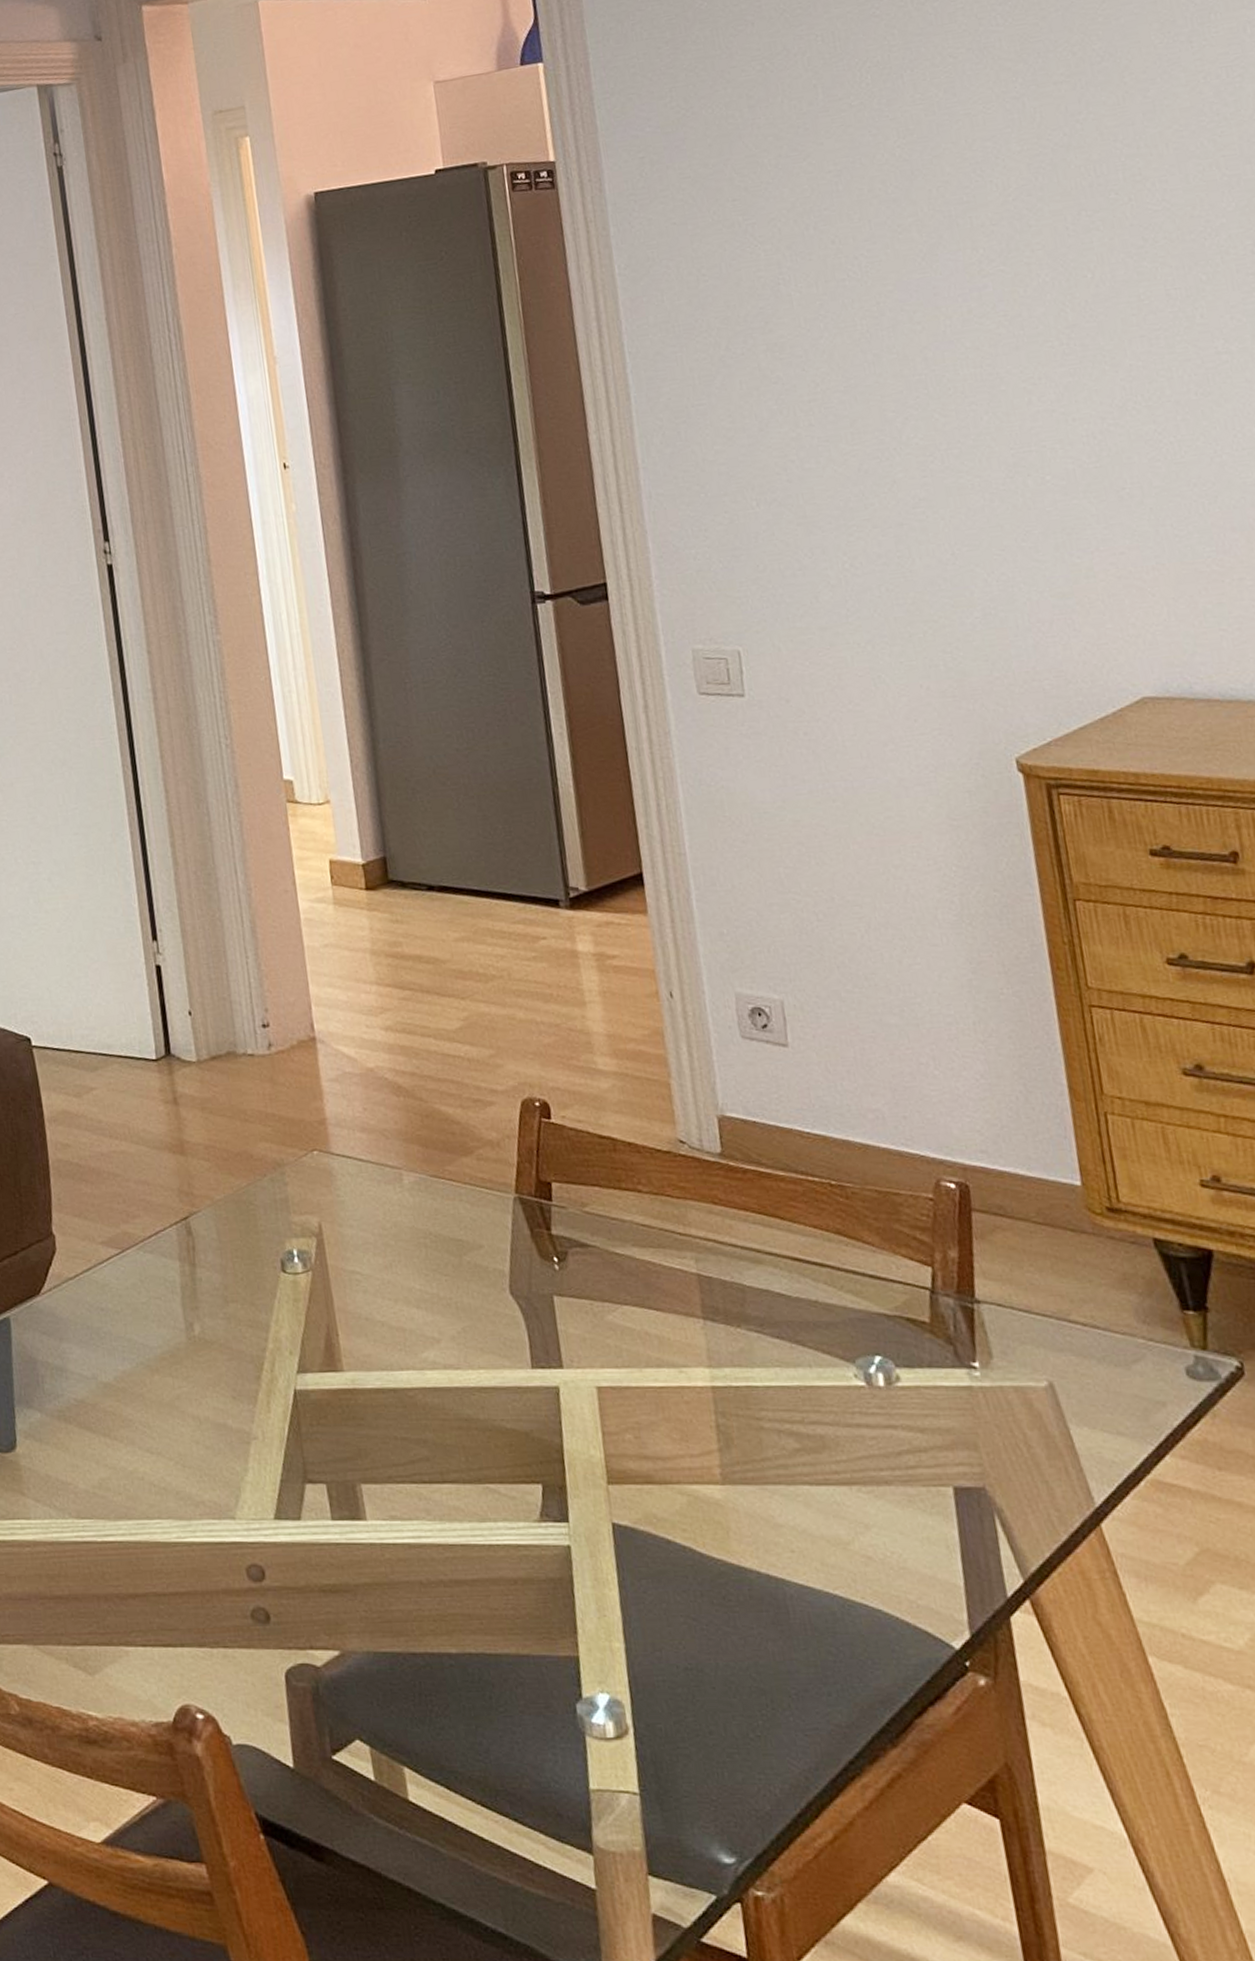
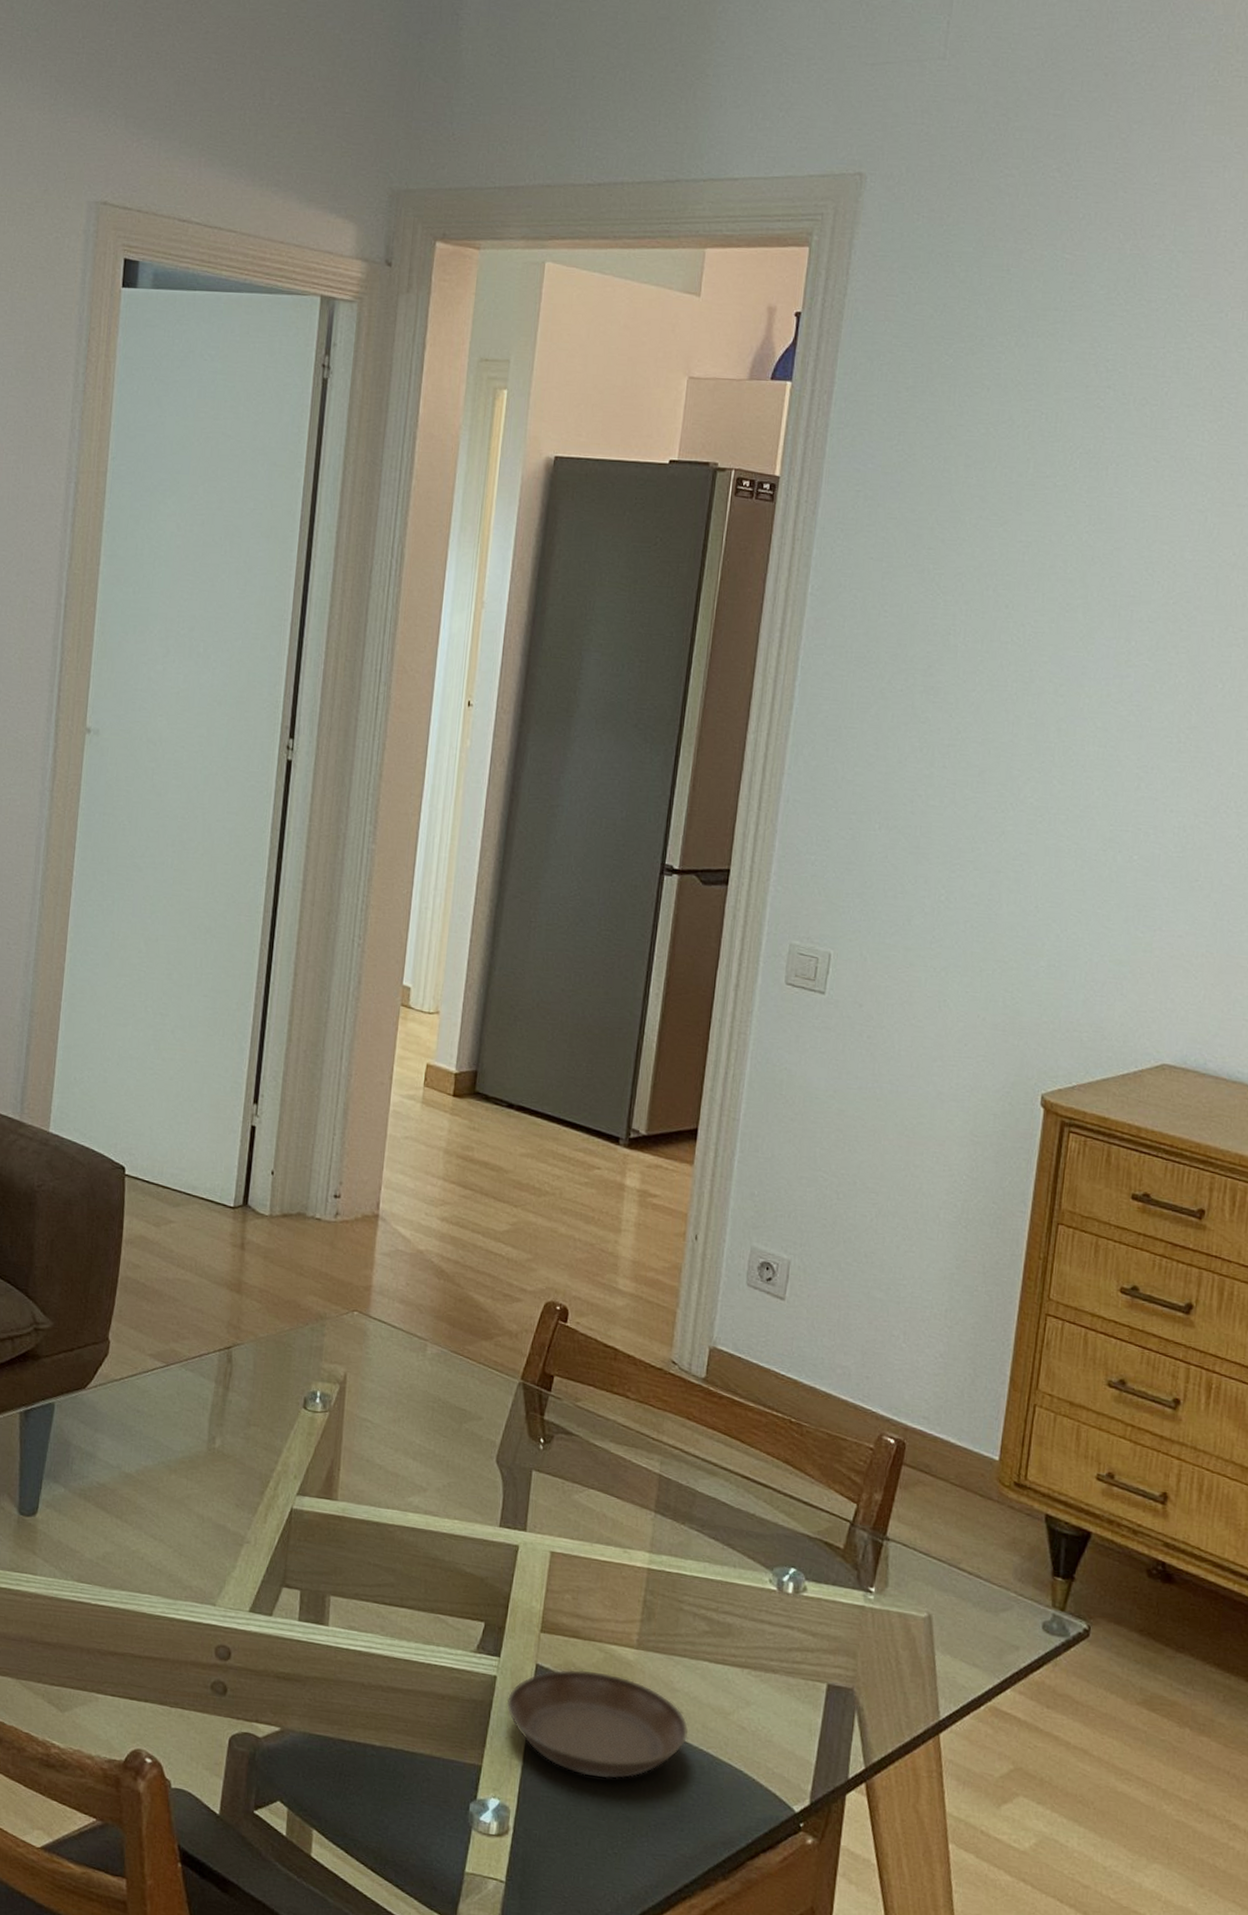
saucer: none [588,1519,808,1648] -> present [506,1669,688,1779]

